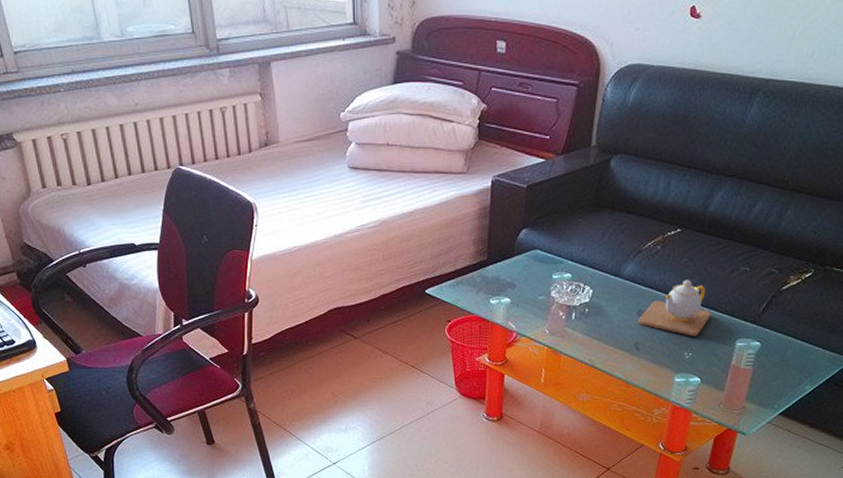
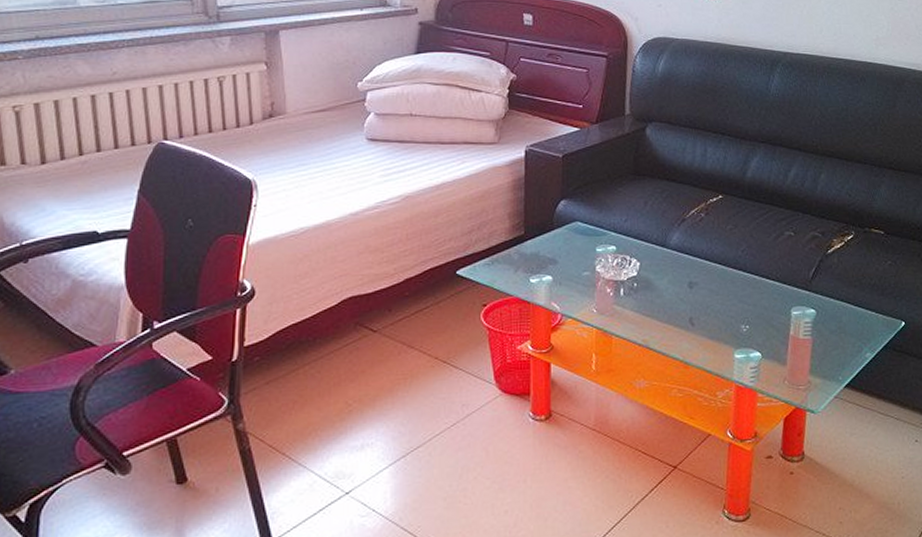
teapot: present [638,280,711,337] -> none [690,247,763,307]

